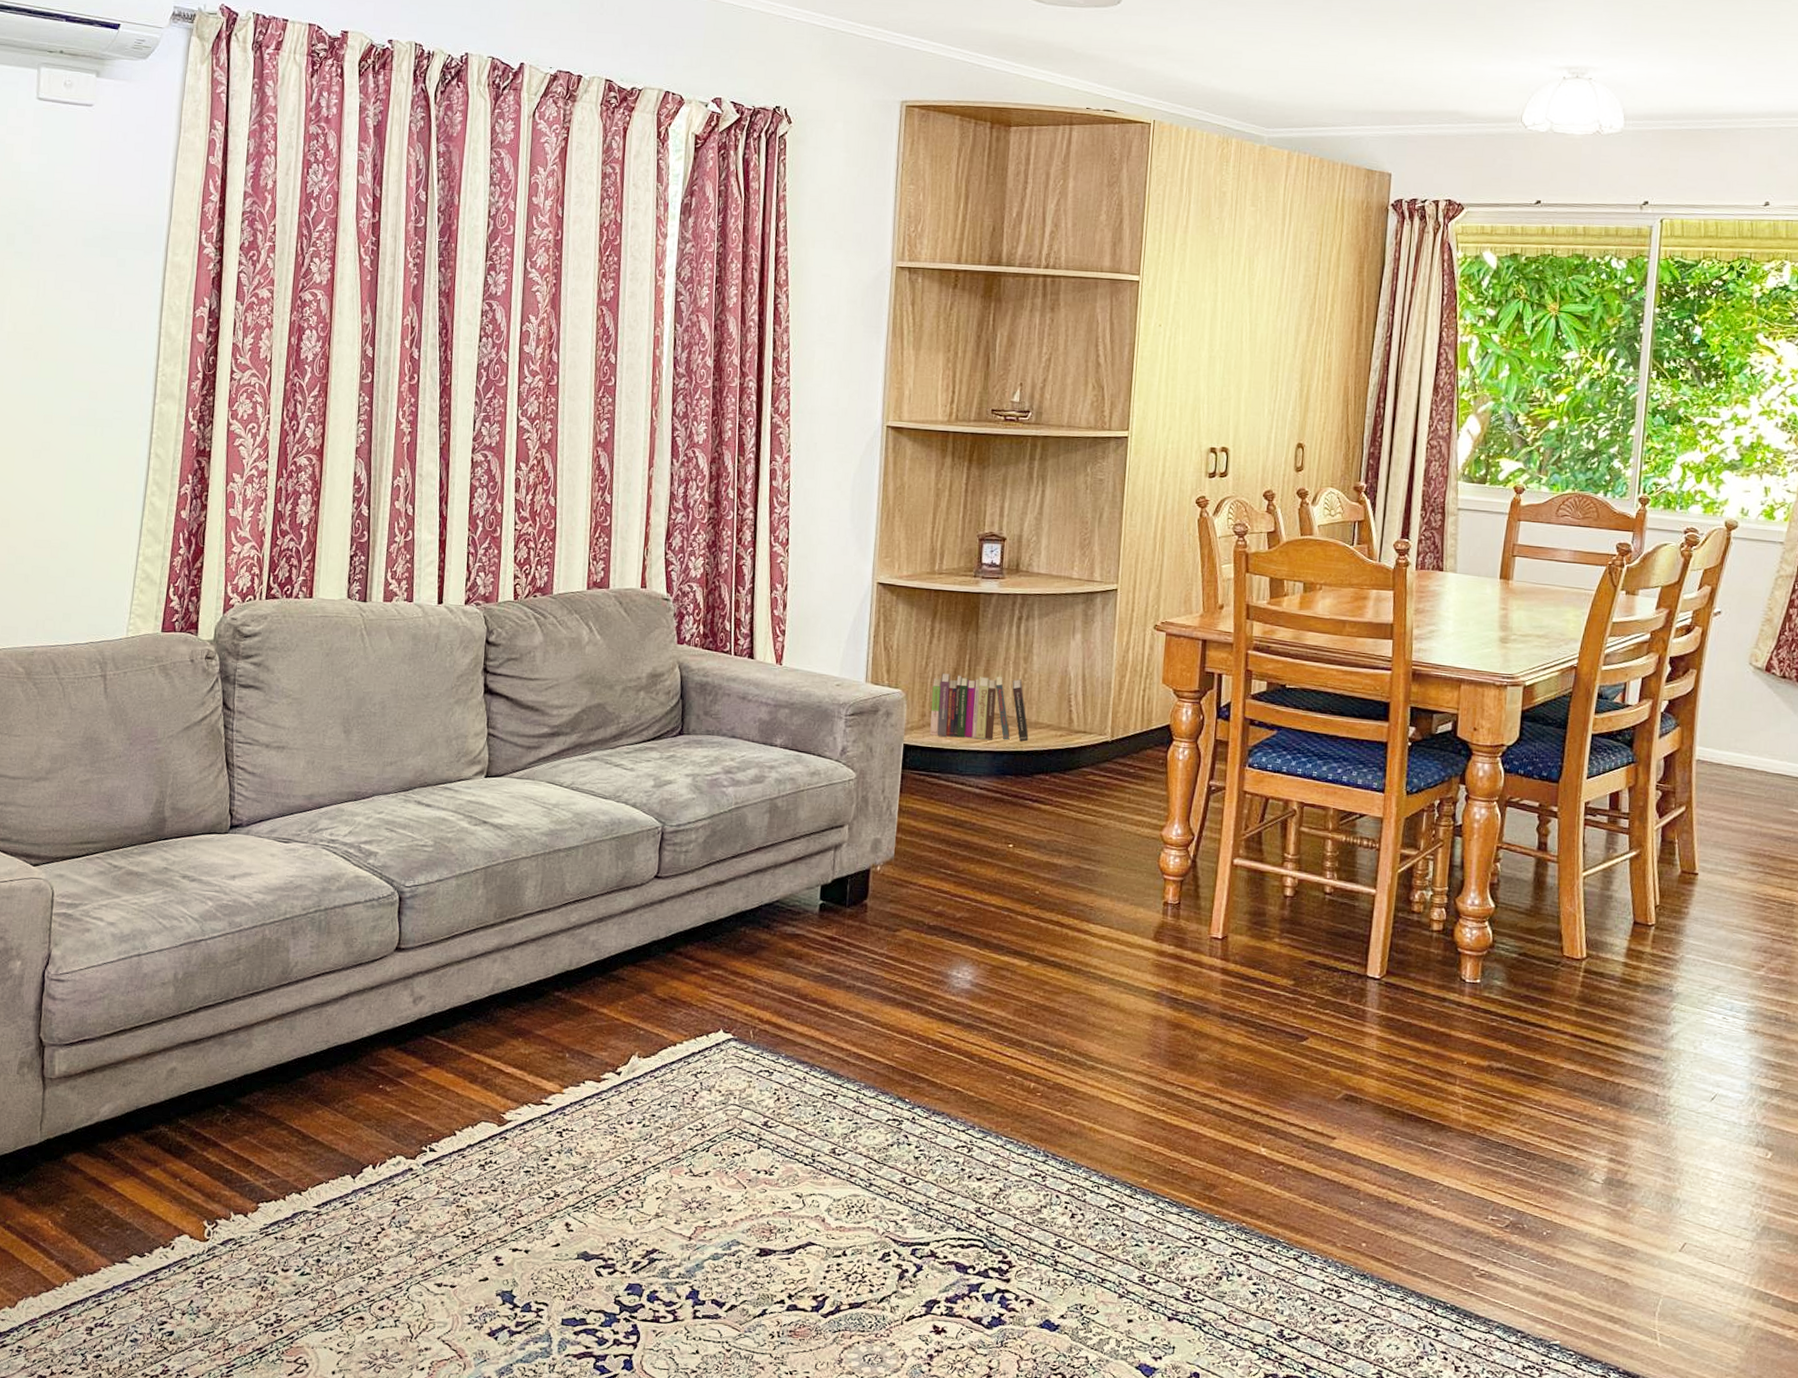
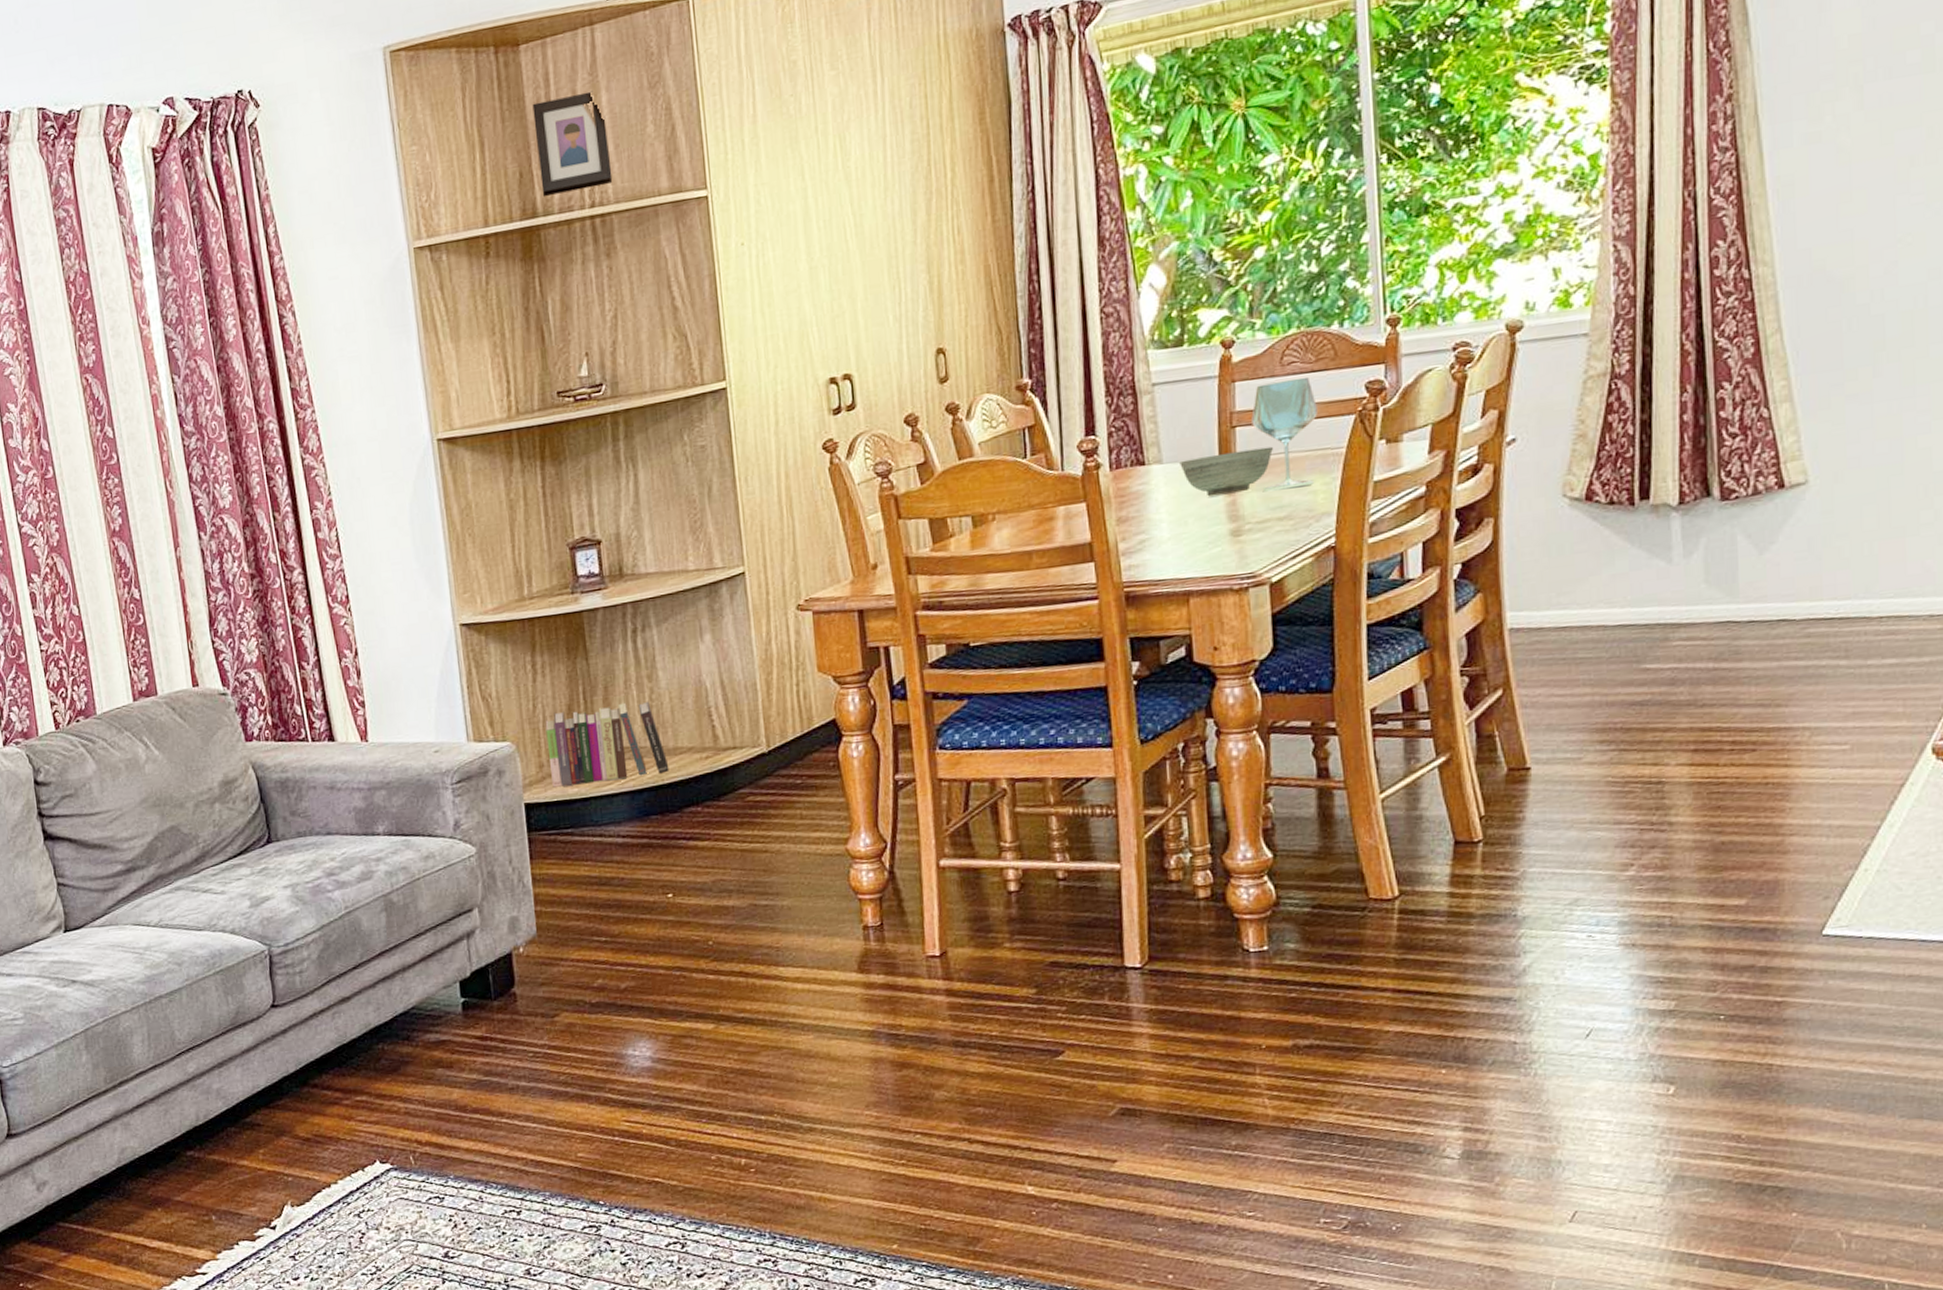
picture frame: none [1008,175,1070,254] -> present [532,91,613,198]
bowl: none [1469,574,1541,609] -> present [1180,446,1273,497]
wine glass: none [1528,527,1579,615] -> present [1251,378,1318,492]

